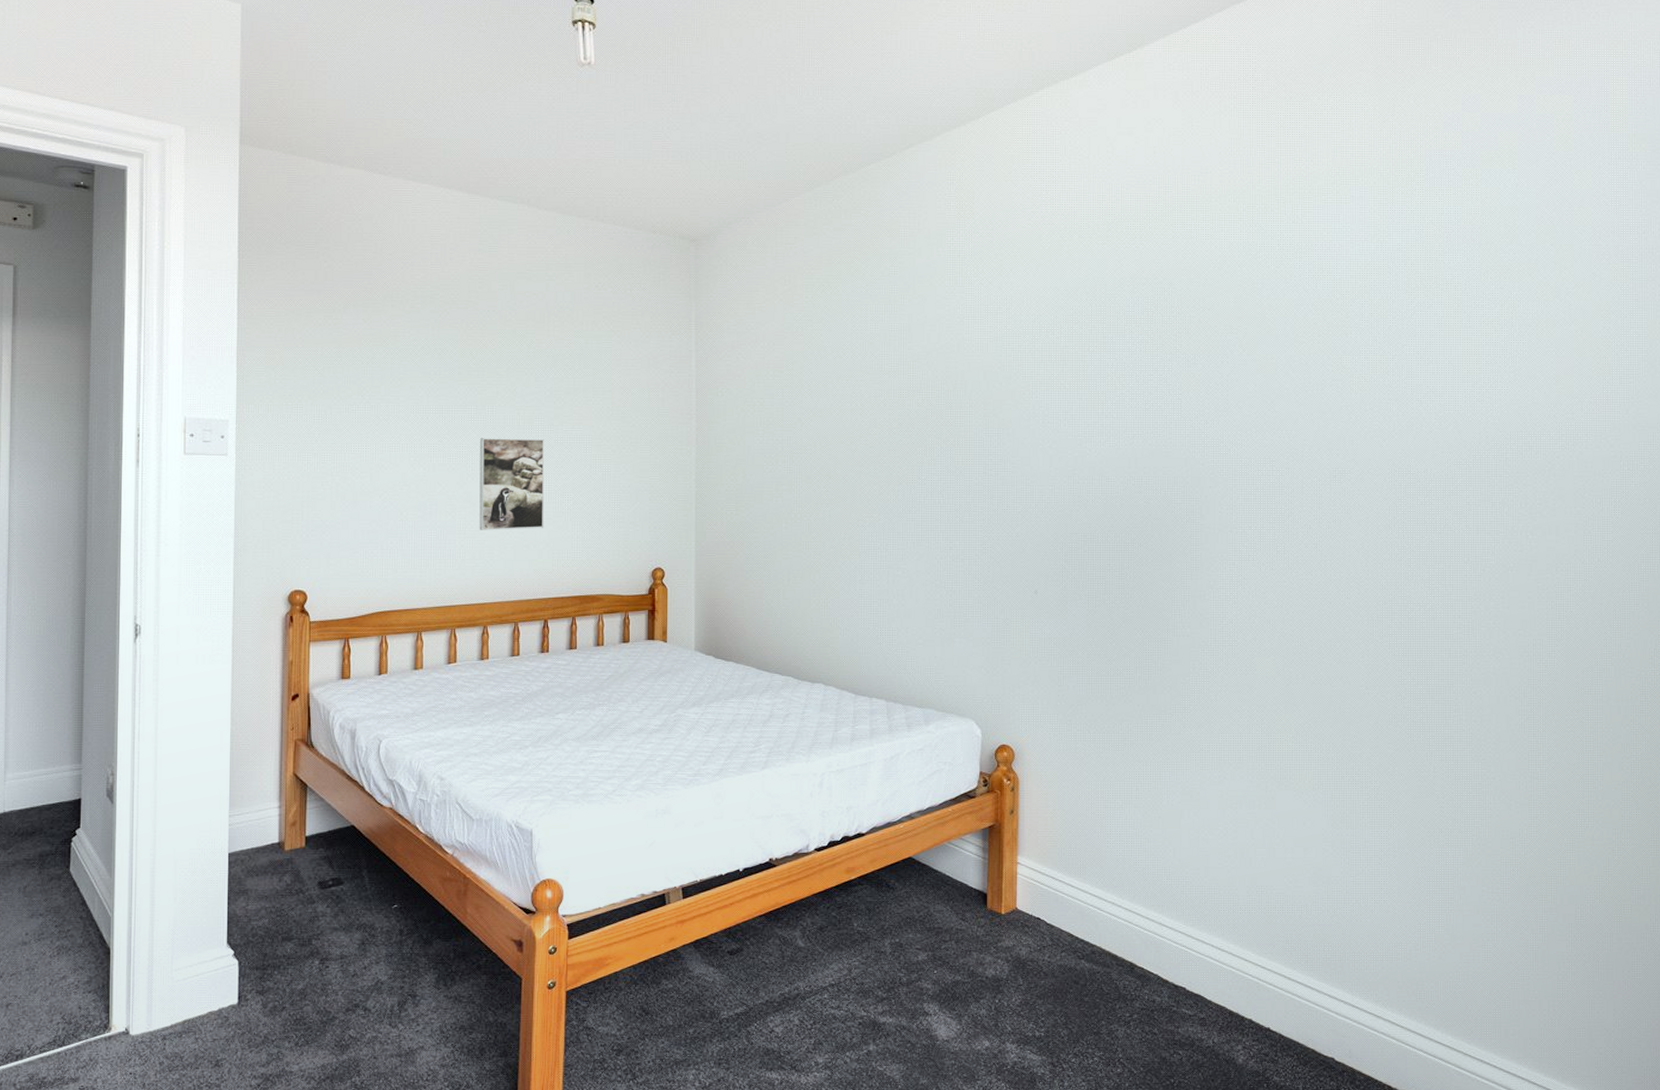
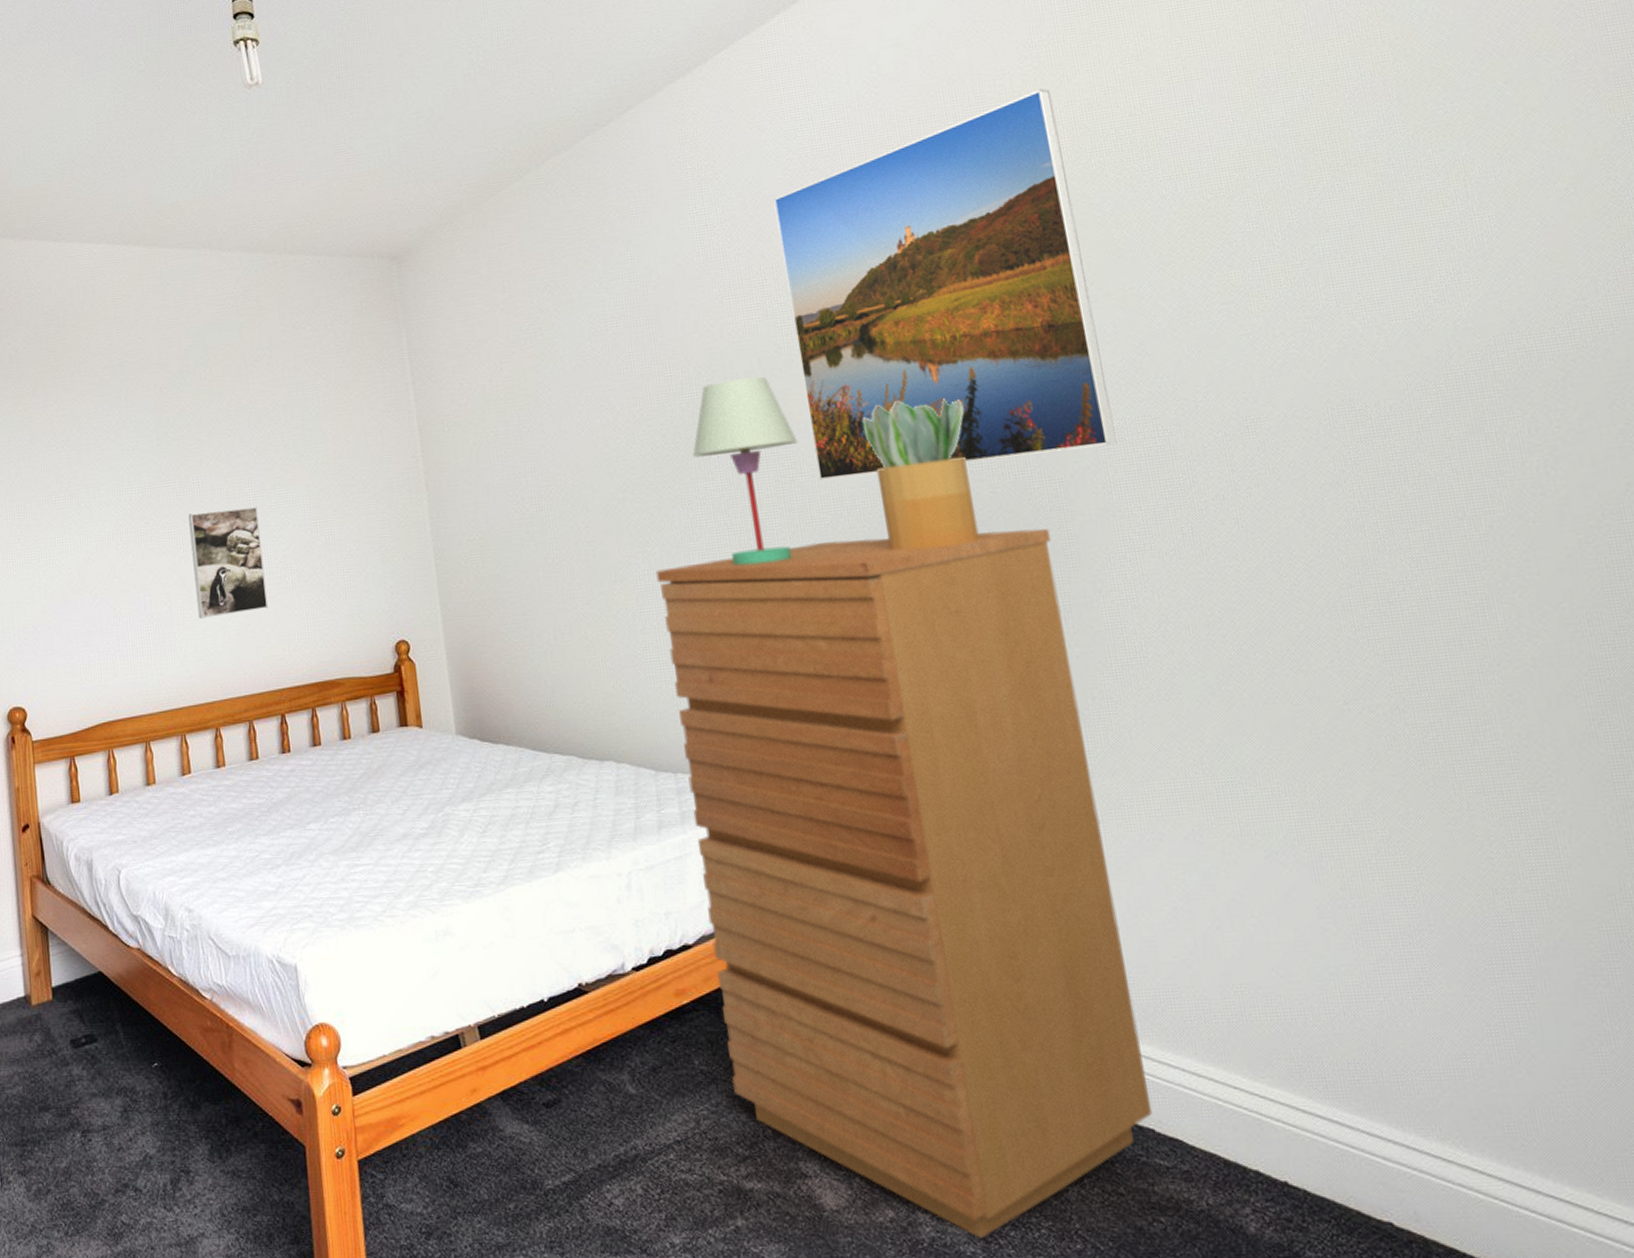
dresser: none [878,525,1186,1063] -> present [656,528,1153,1238]
table lamp: none [921,386,1006,537] -> present [692,376,798,566]
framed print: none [1016,189,1242,477] -> present [773,88,1117,481]
potted plant: none [1058,420,1135,540] -> present [862,398,980,551]

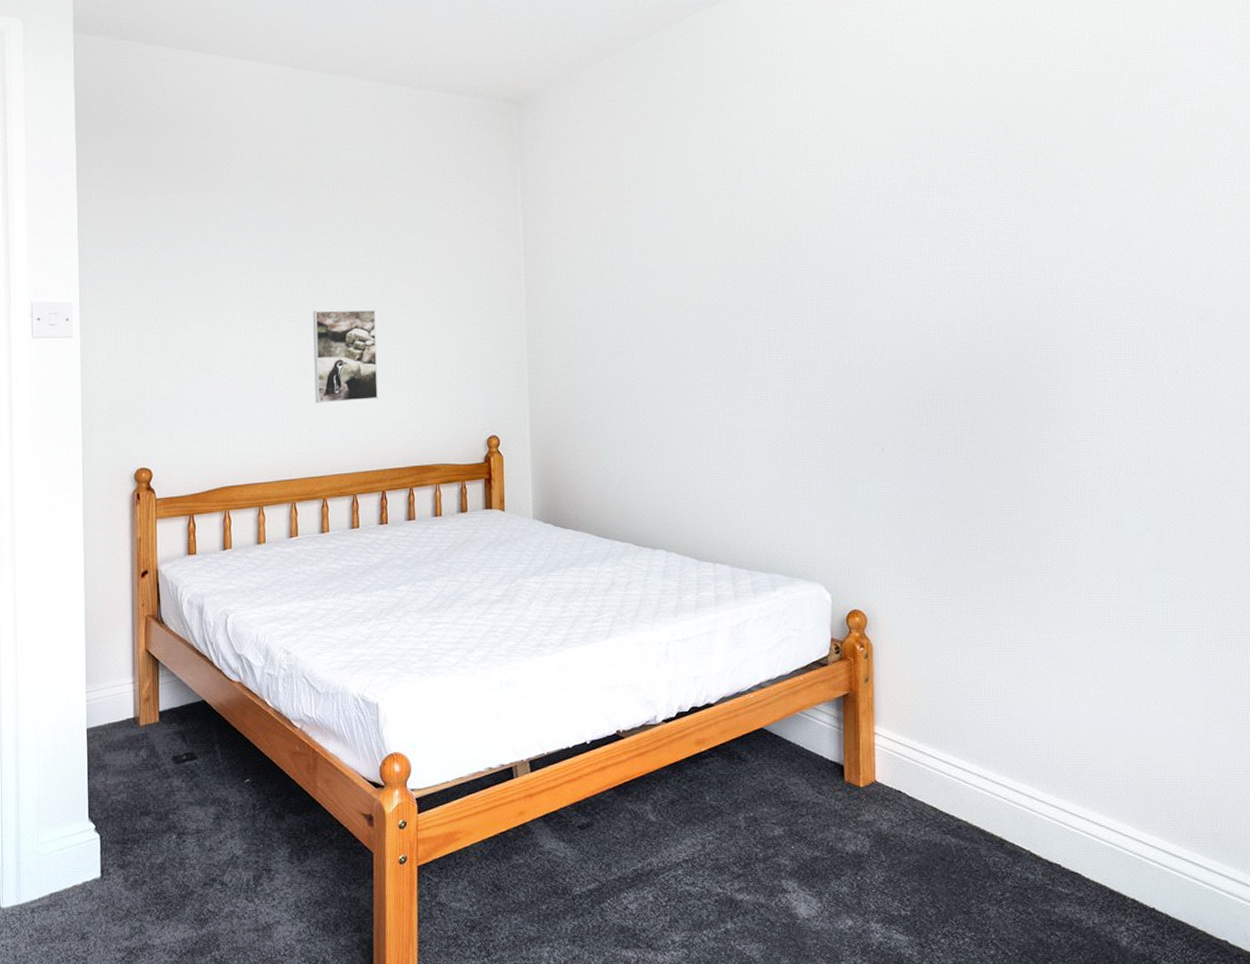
dresser: present [656,528,1153,1238] -> none [715,381,1061,943]
table lamp: present [692,376,798,566] -> none [756,238,844,395]
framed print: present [773,88,1117,481] -> none [847,18,1100,330]
potted plant: present [862,398,980,551] -> none [899,268,983,394]

